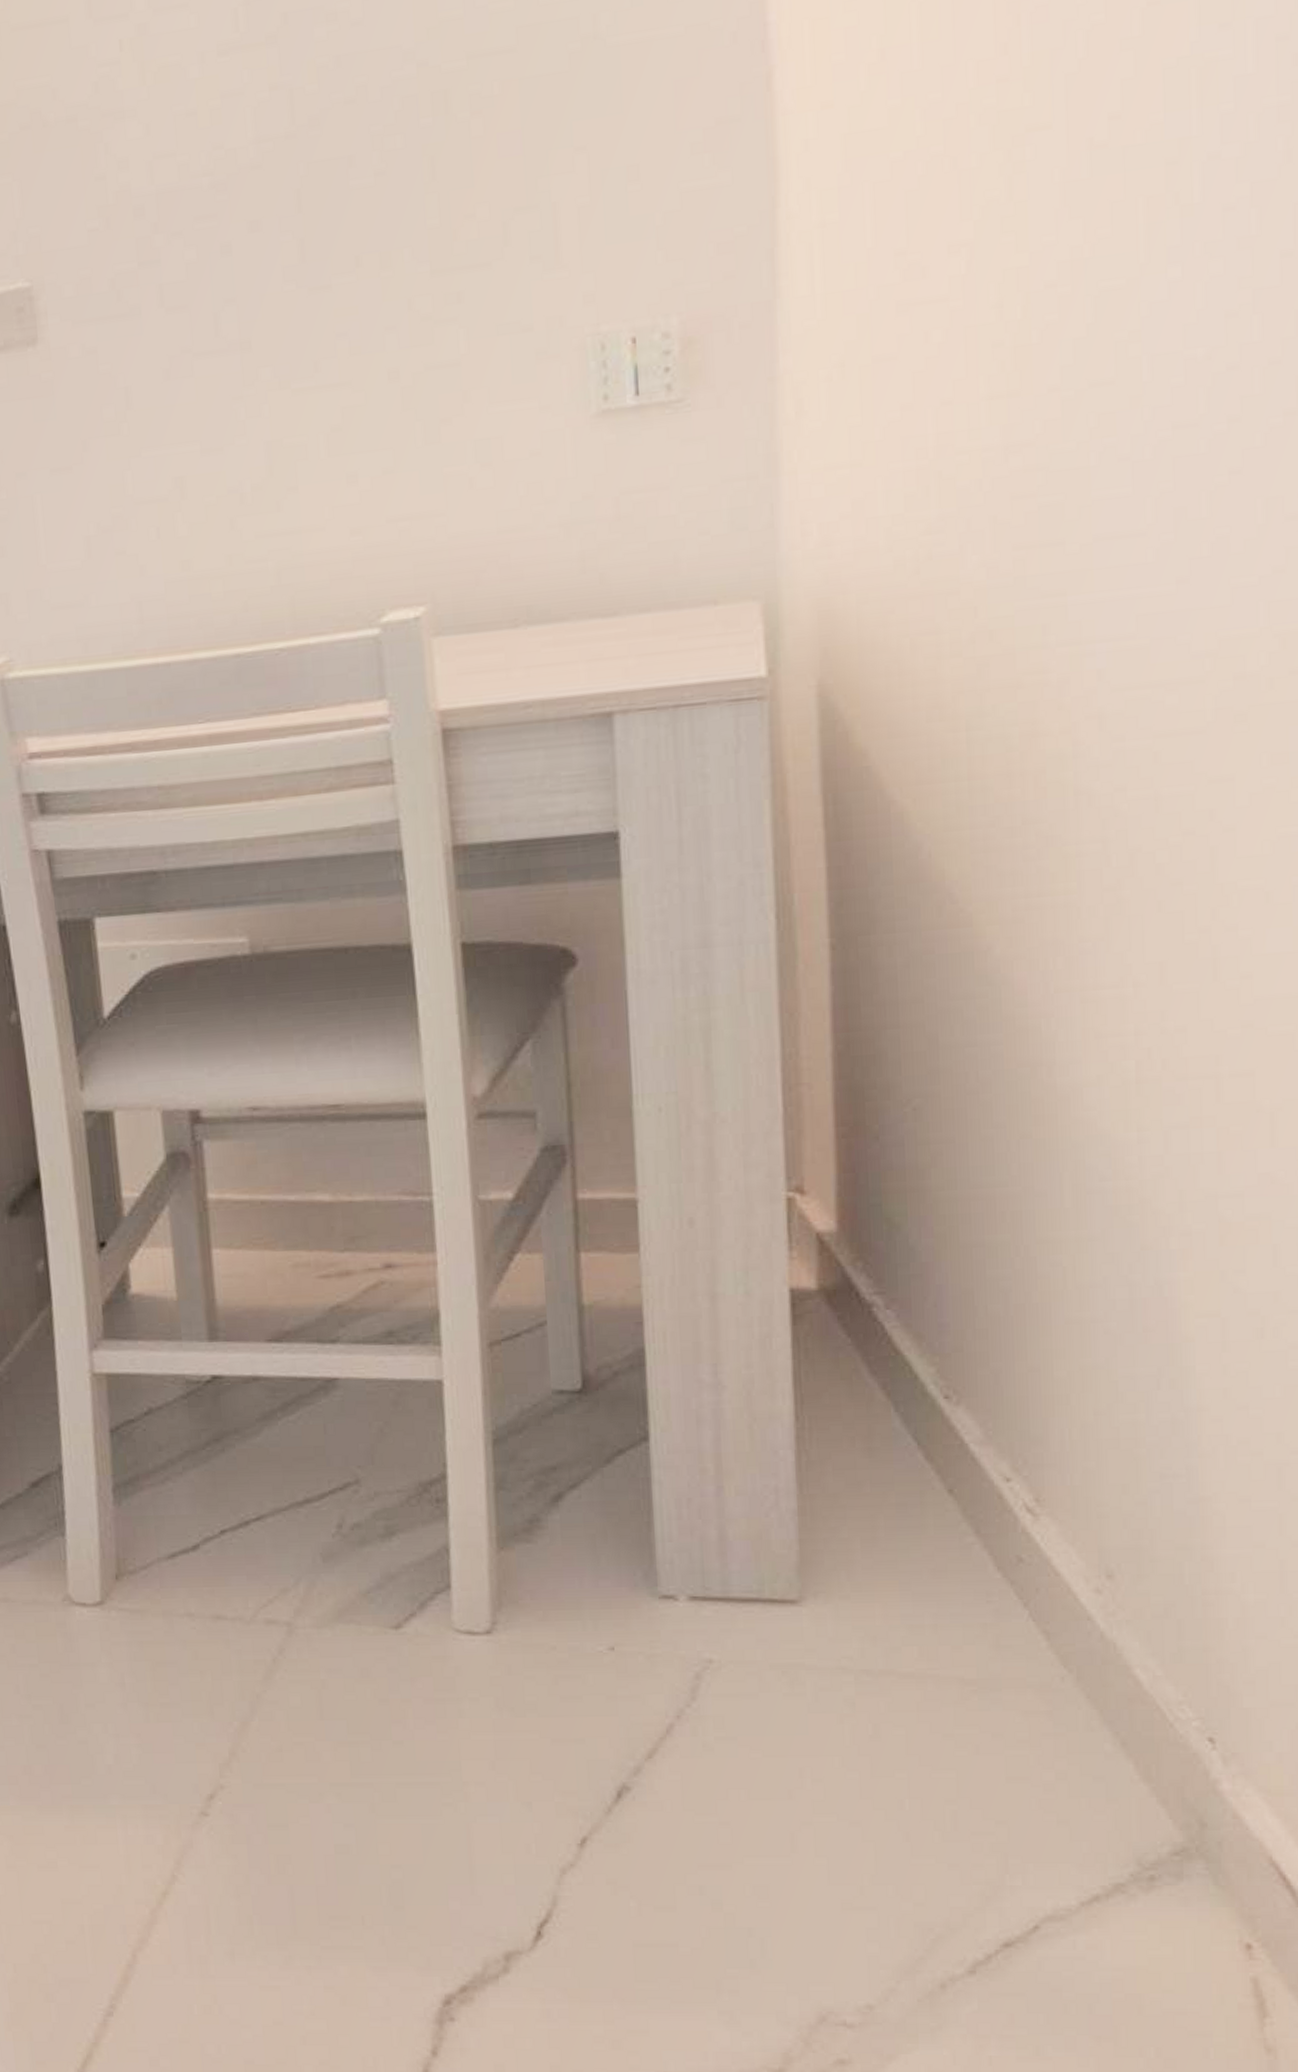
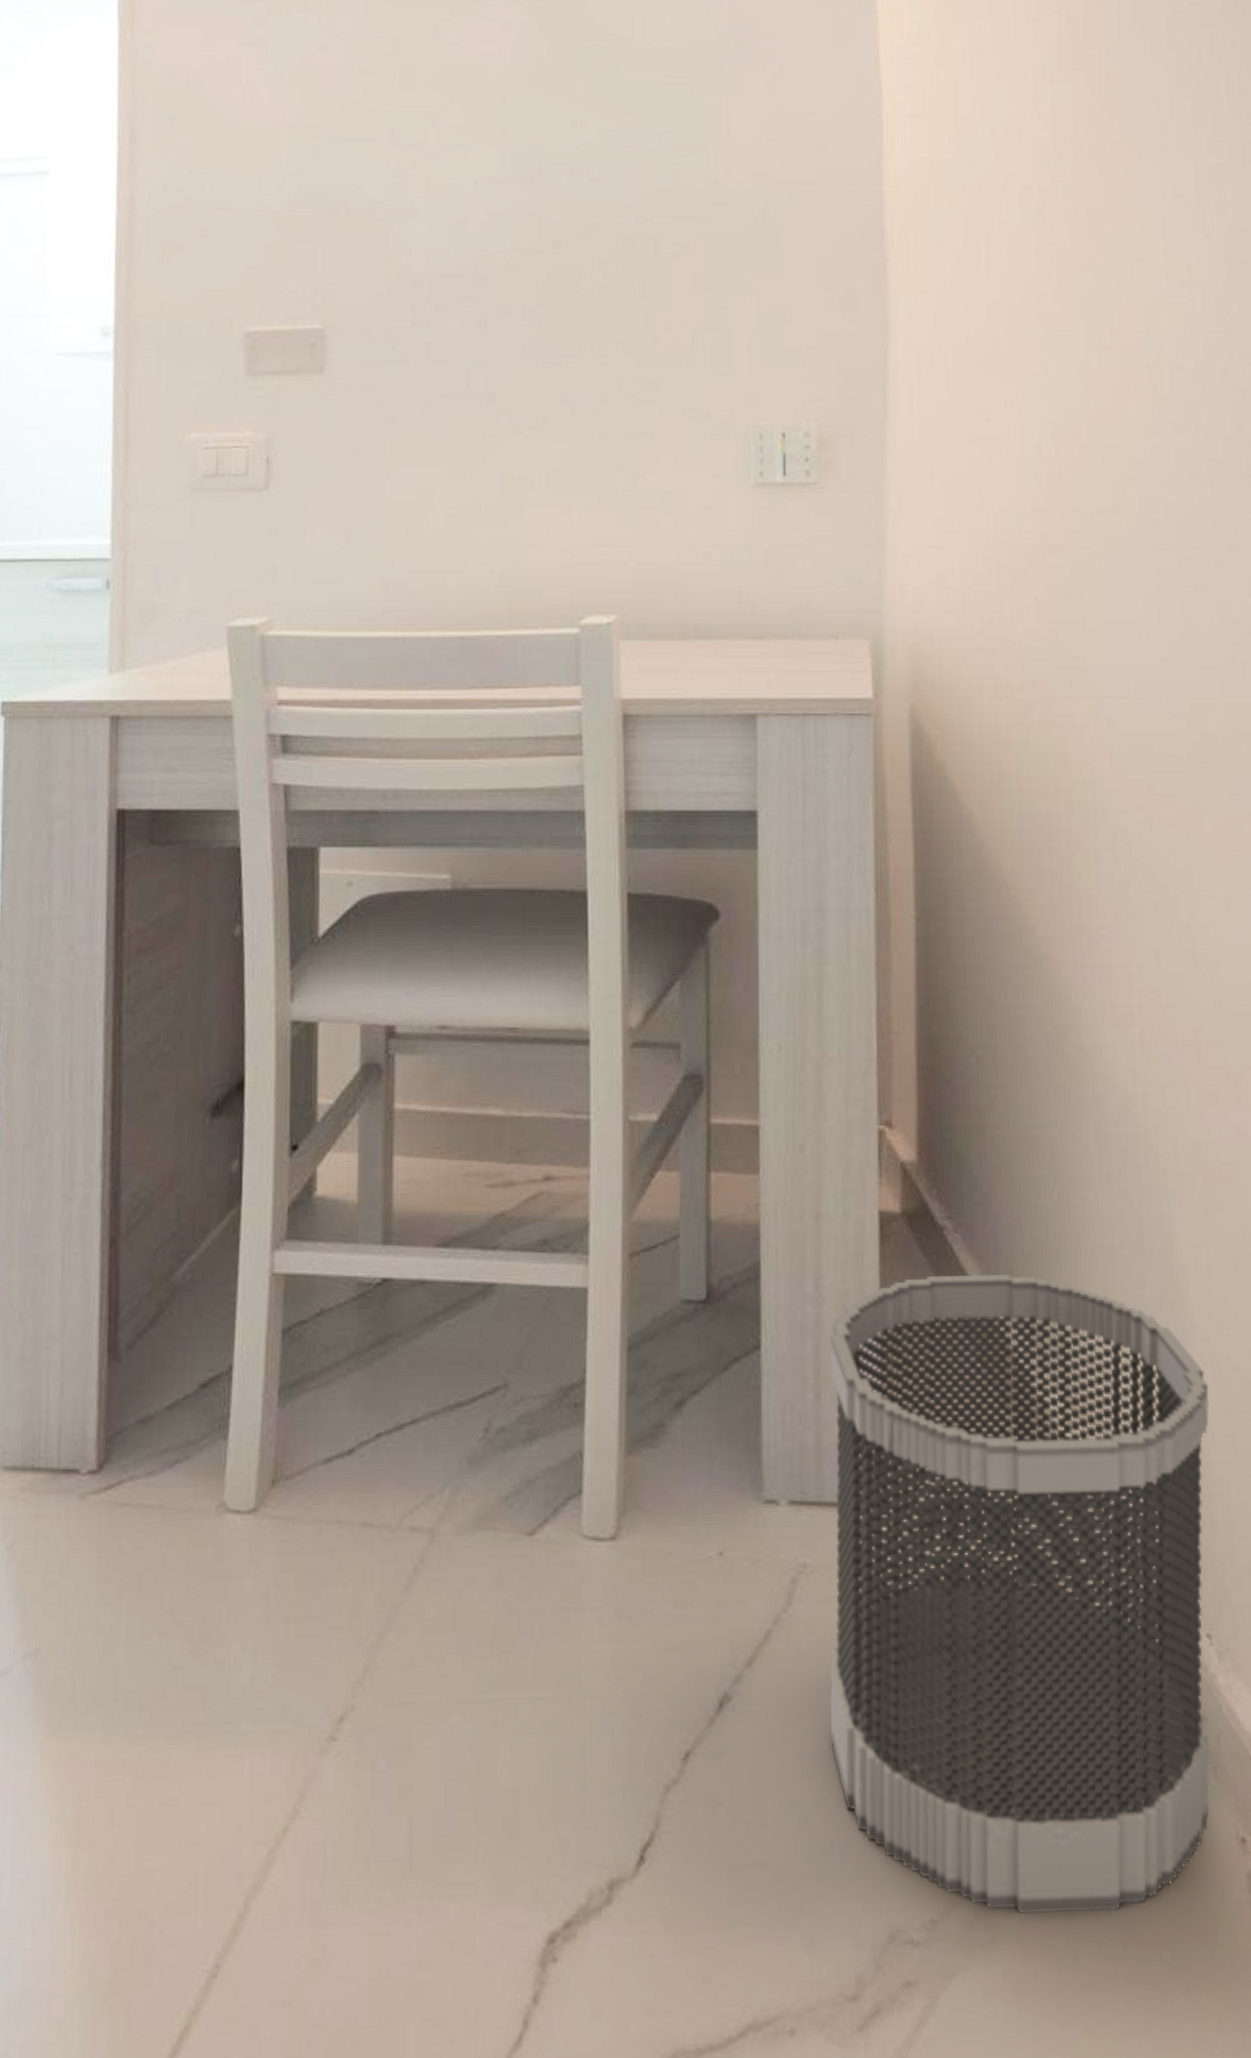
wastebasket: none [732,1353,1220,2006] -> present [829,1273,1210,1915]

